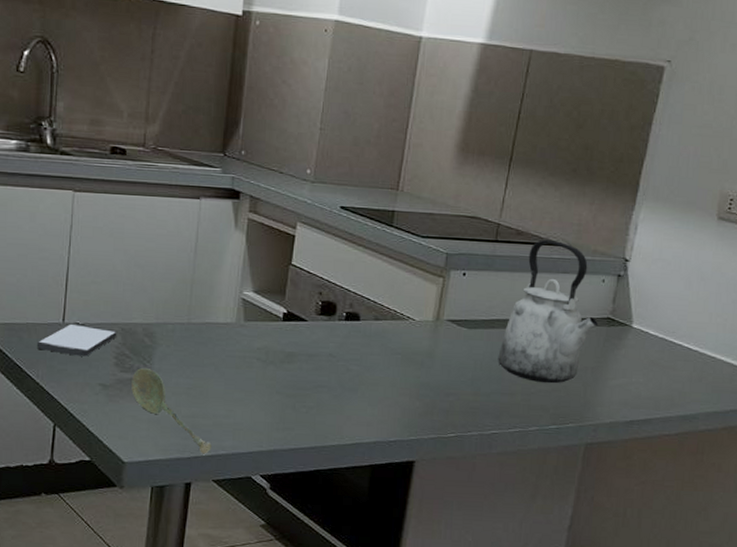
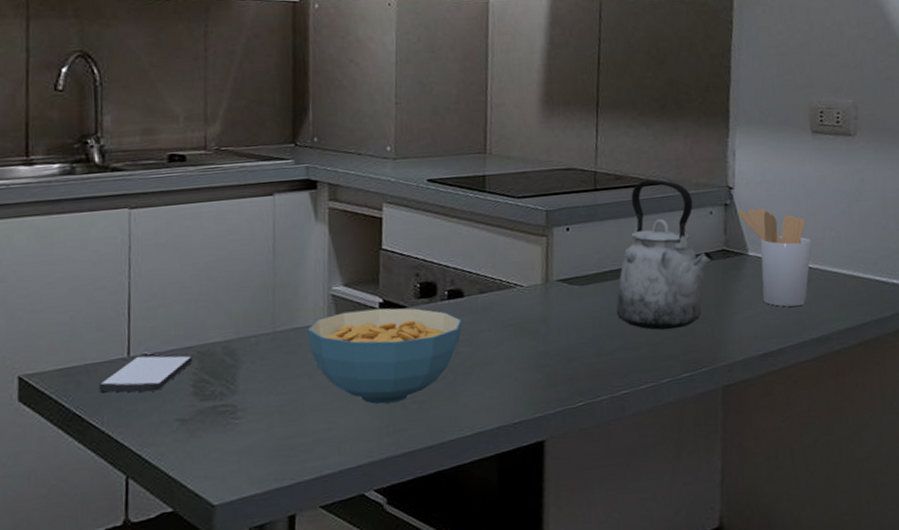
soupspoon: present [131,367,212,454] -> none [214,390,315,479]
cereal bowl: none [217,316,356,404] -> present [307,308,462,405]
utensil holder: none [629,282,697,383] -> present [738,207,812,307]

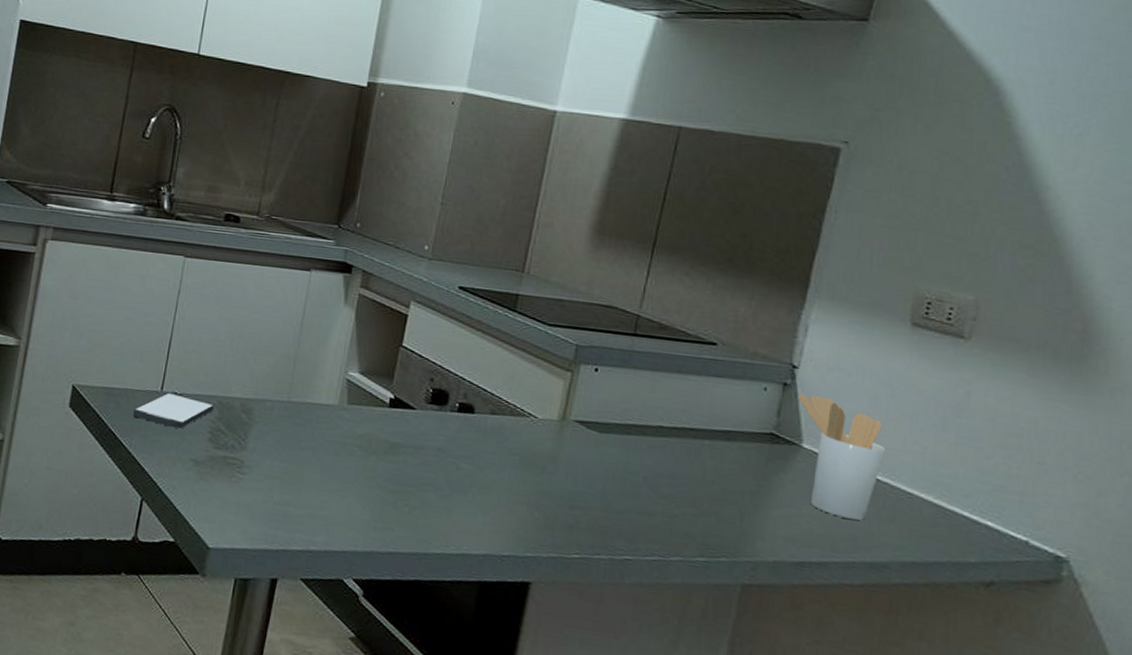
cereal bowl: present [307,308,462,405] -> none [317,398,468,501]
kettle: present [616,179,714,330] -> none [633,336,759,507]

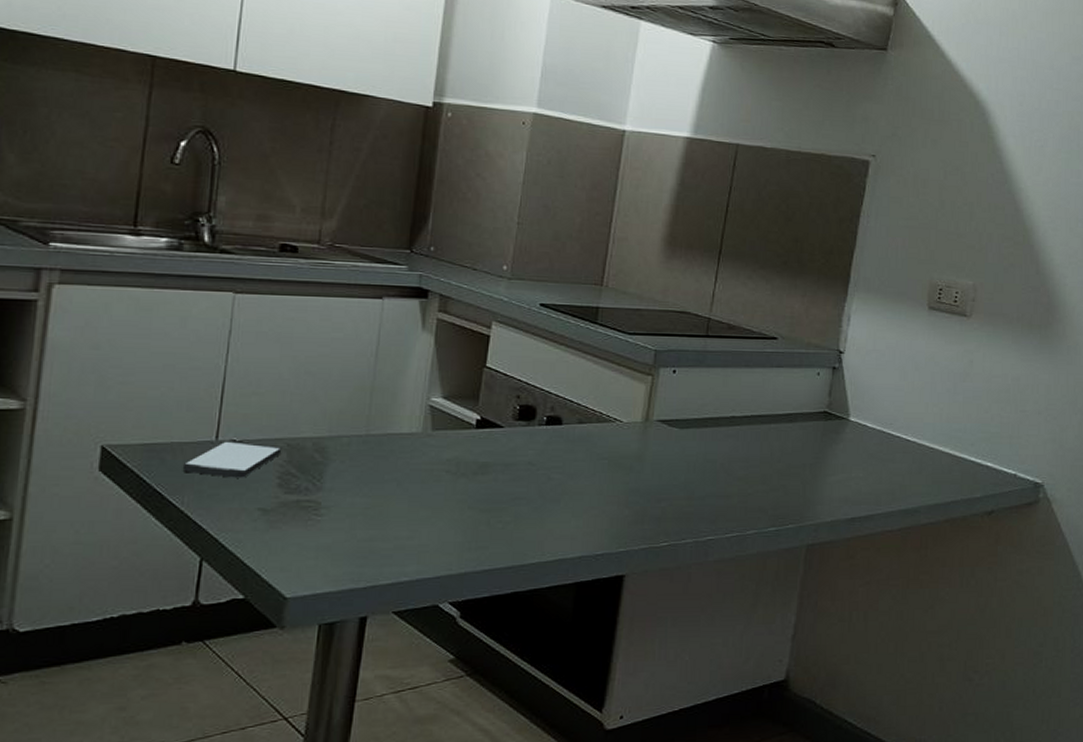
utensil holder: present [798,393,886,520] -> none [845,375,914,476]

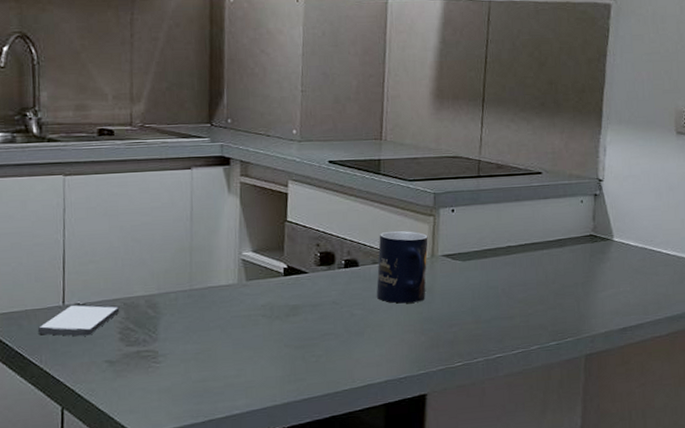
mug: none [578,388,644,471] -> present [376,230,428,304]

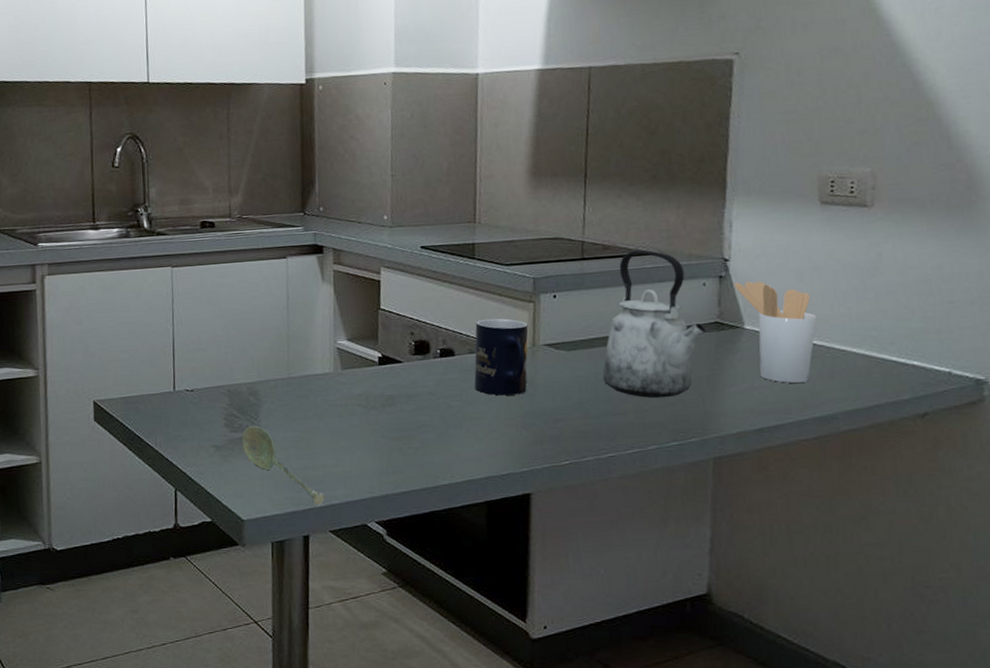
smartphone: present [37,304,120,337] -> none [152,390,224,421]
soupspoon: none [138,338,225,417] -> present [242,425,325,506]
kettle: none [493,169,583,304] -> present [603,250,707,399]
utensil holder: none [606,199,671,288] -> present [734,280,817,383]

